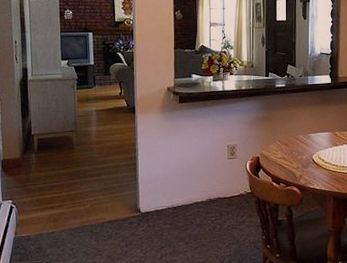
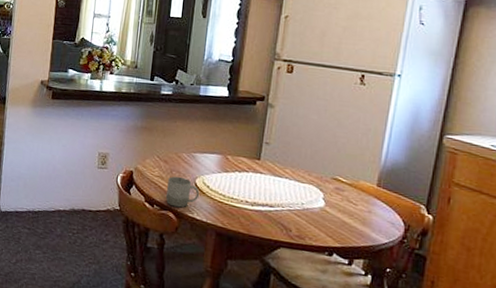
cup: none [290,155,317,182] -> present [166,176,200,208]

